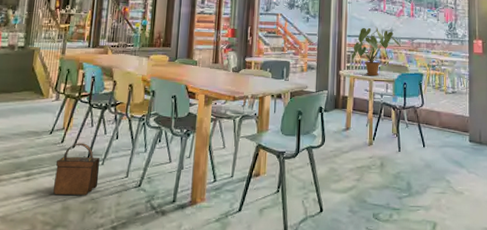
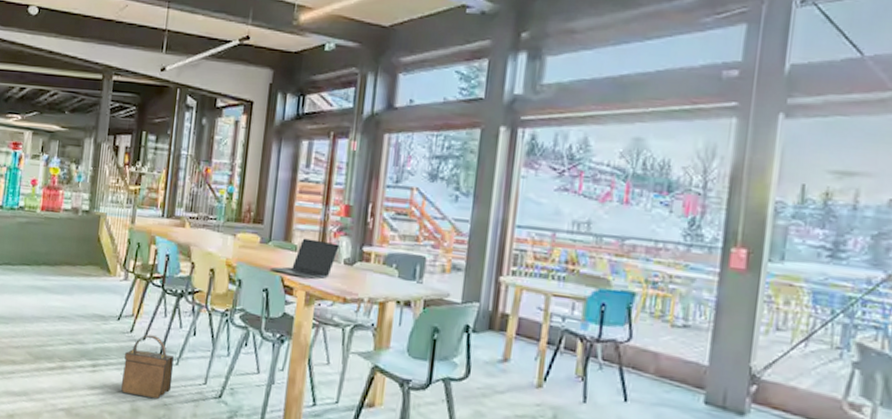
laptop: none [176,55,228,85] -> present [269,238,339,279]
house plant: present [351,26,401,77] -> none [520,215,602,290]

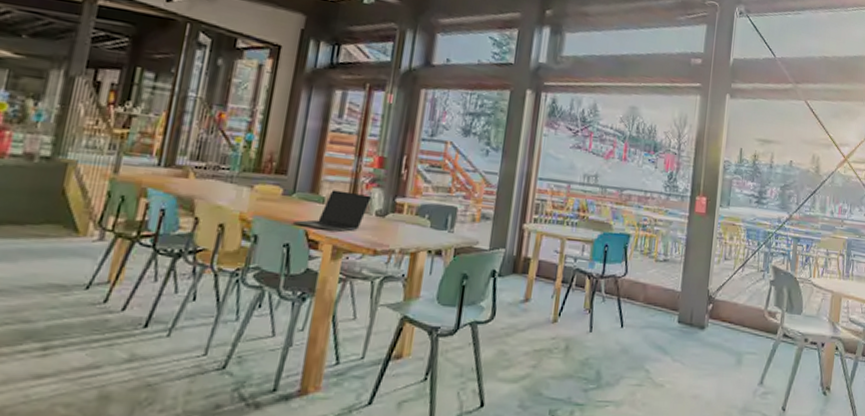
handbag: present [121,334,174,400] -> none [84,304,164,381]

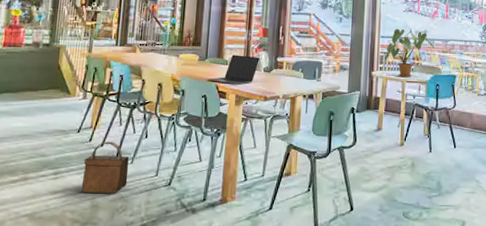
handbag: none [84,304,164,381] -> present [81,141,129,194]
house plant: none [541,169,606,234] -> present [384,28,434,78]

